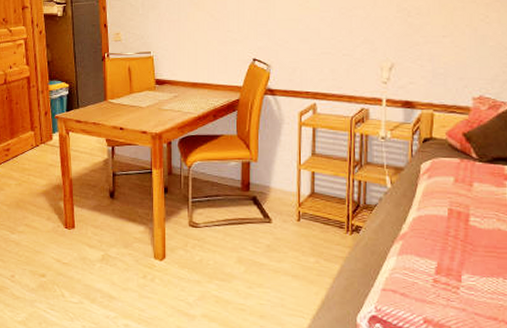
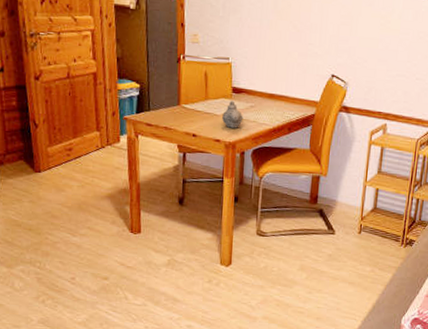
teapot: none [147,92,168,119] -> present [222,100,243,128]

